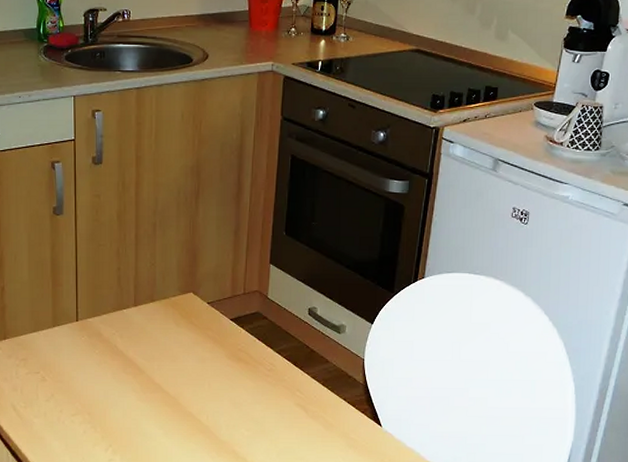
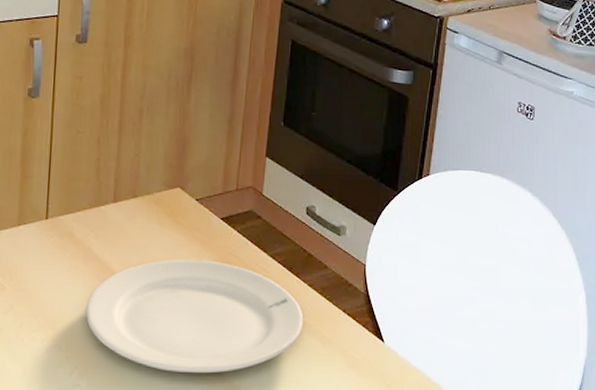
plate: none [115,354,308,452] -> present [85,259,304,374]

